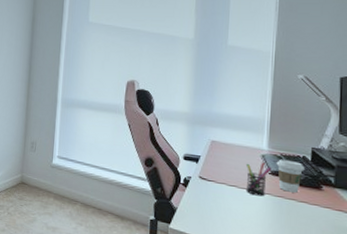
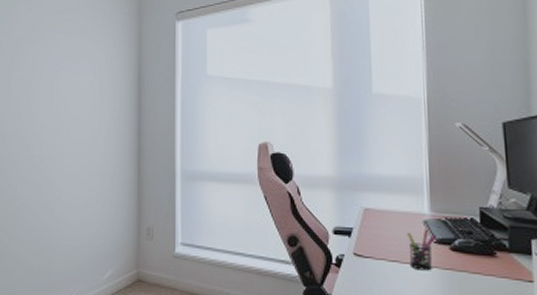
coffee cup: present [276,159,305,193] -> none [441,223,474,263]

